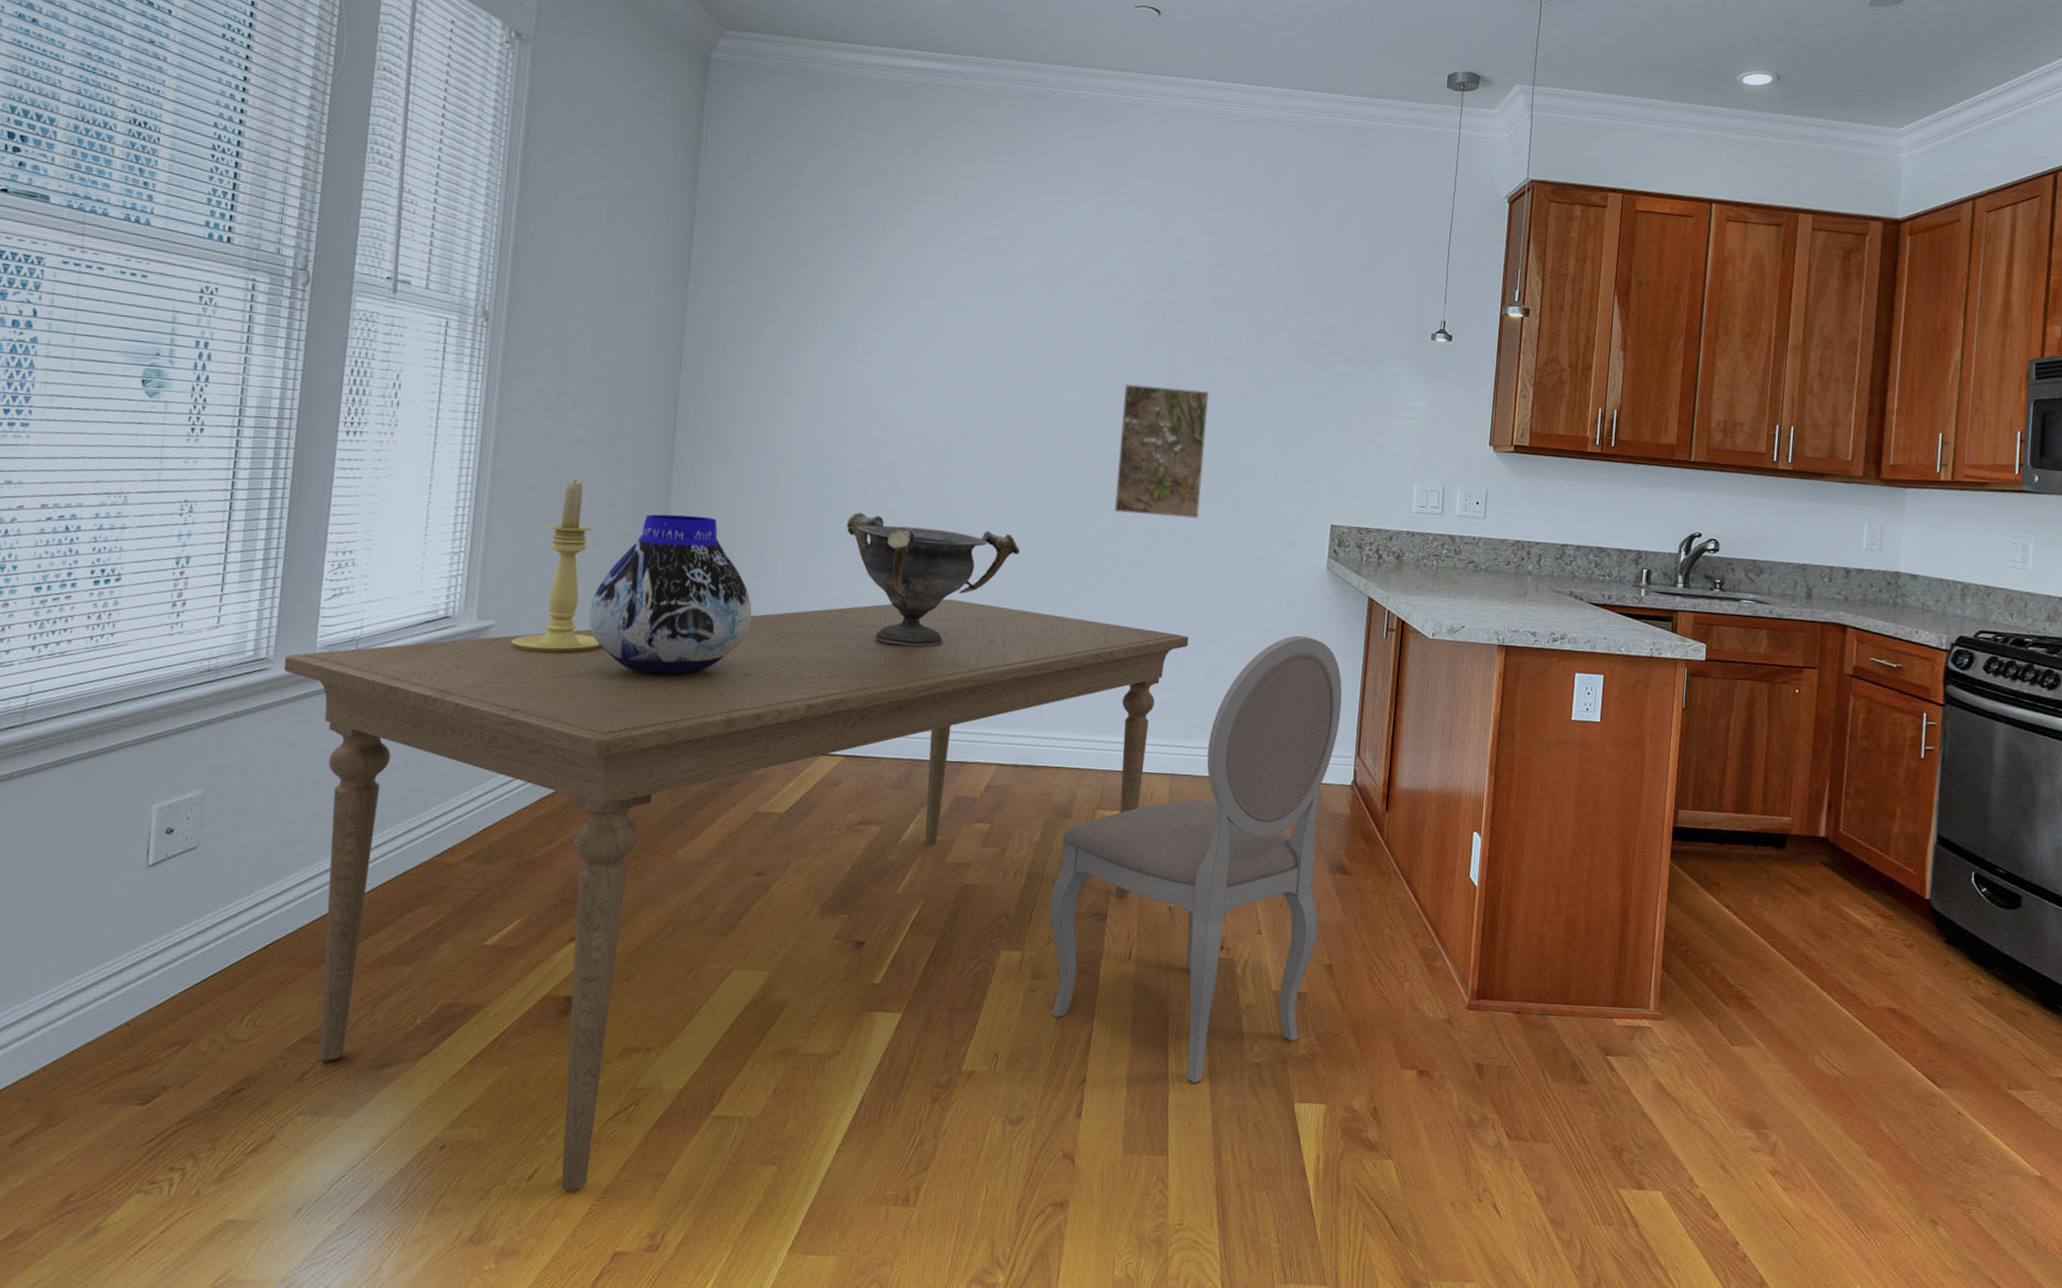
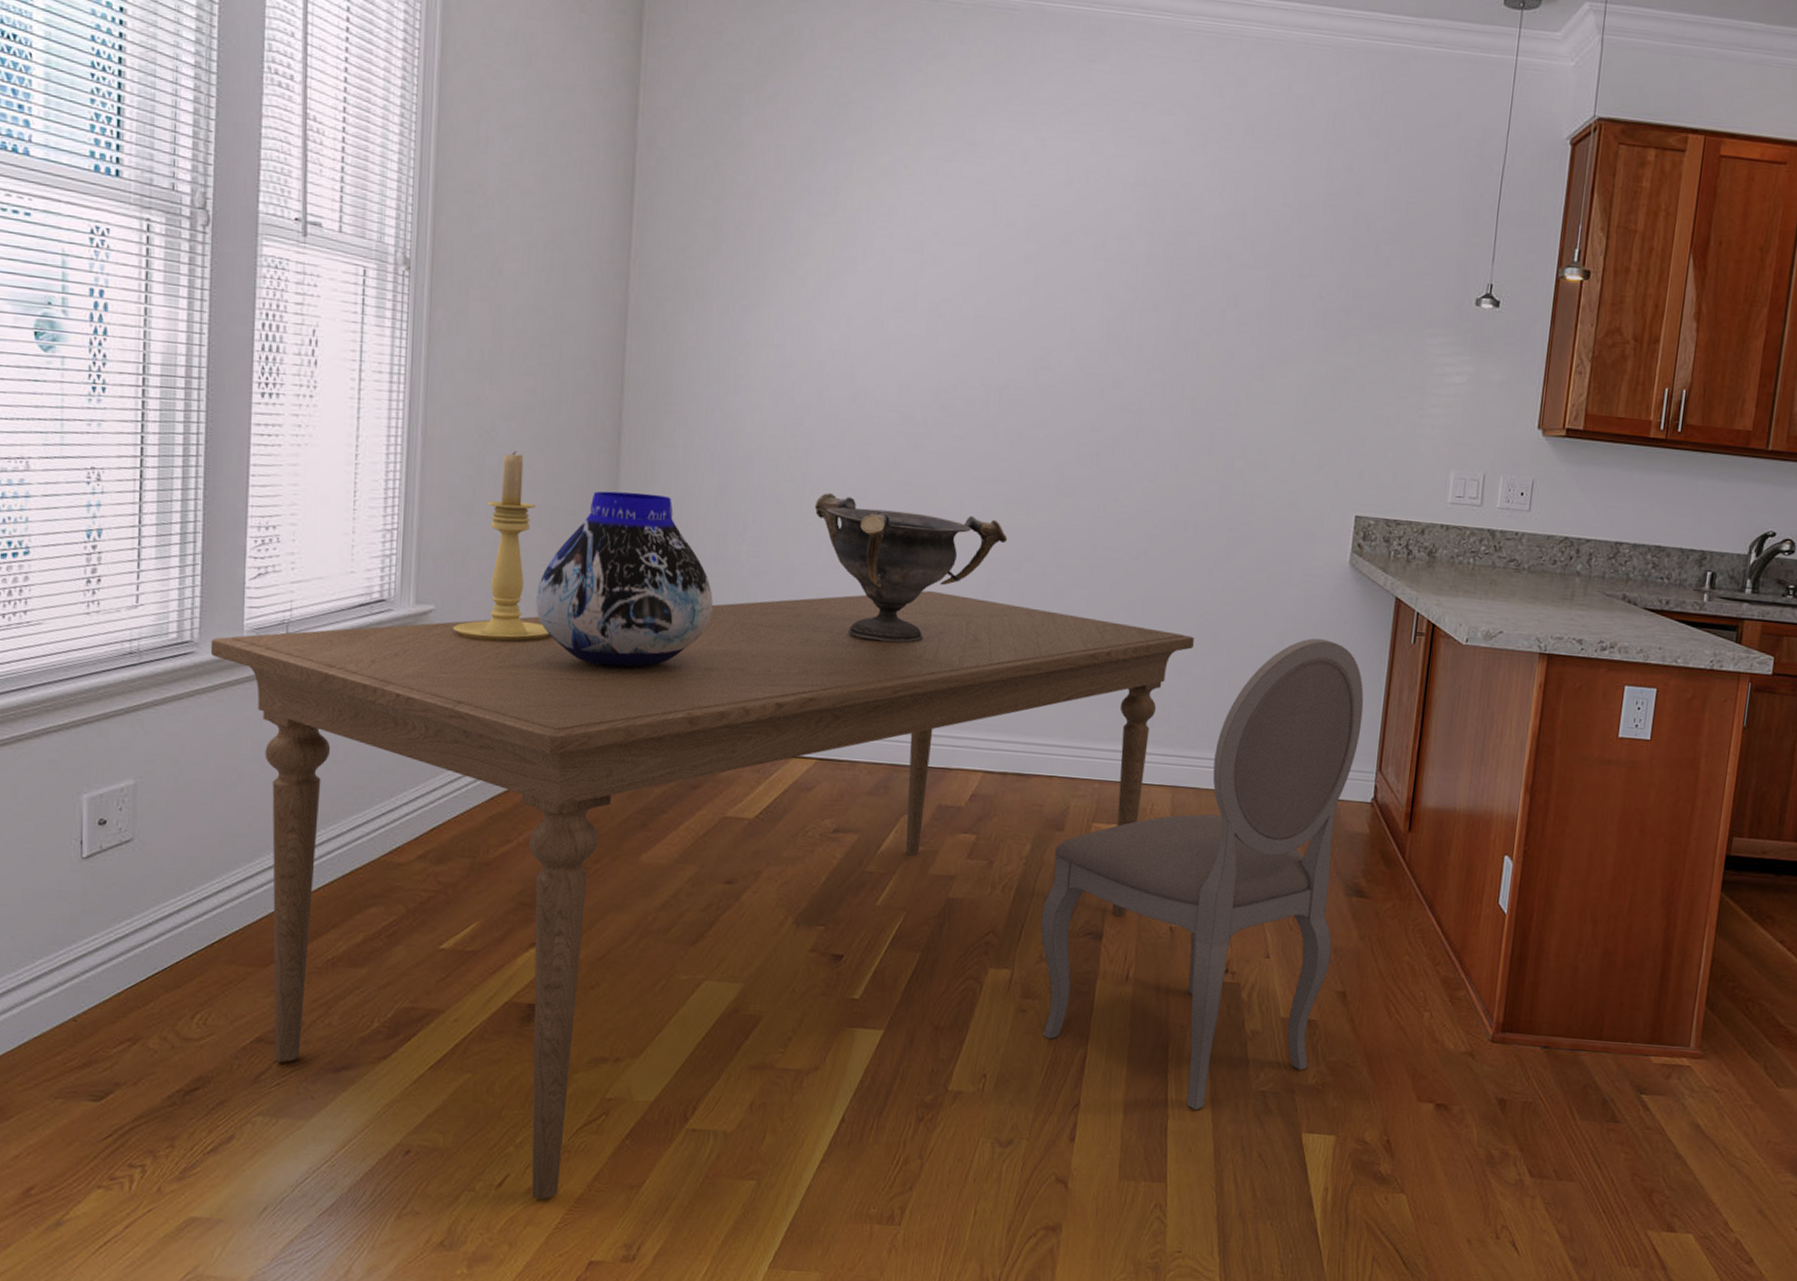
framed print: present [1114,384,1209,519] -> none [1112,351,1220,507]

